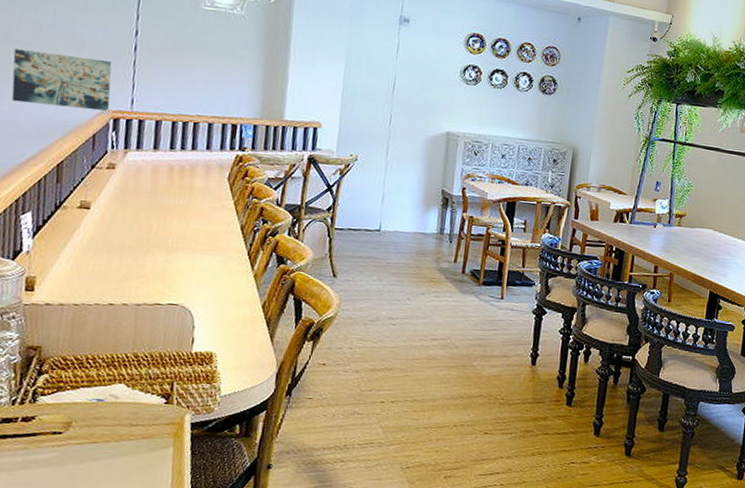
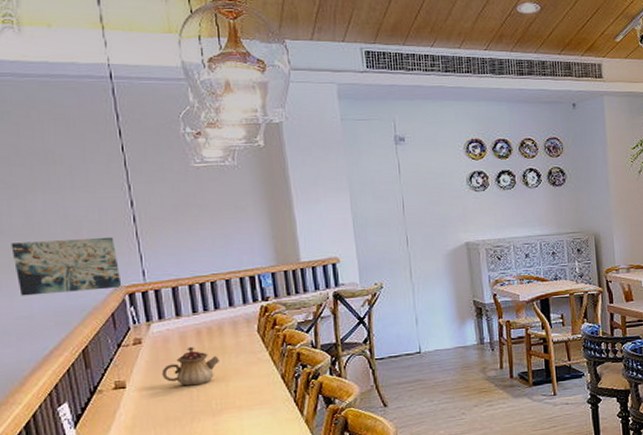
teapot: none [127,181,185,220] -> present [161,347,219,386]

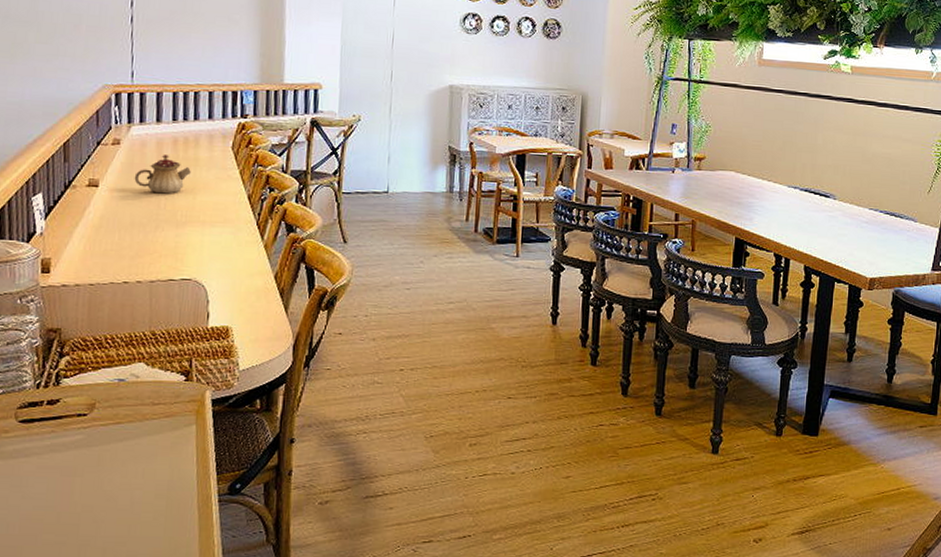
wall art: present [11,236,122,296] -> none [14,28,111,86]

